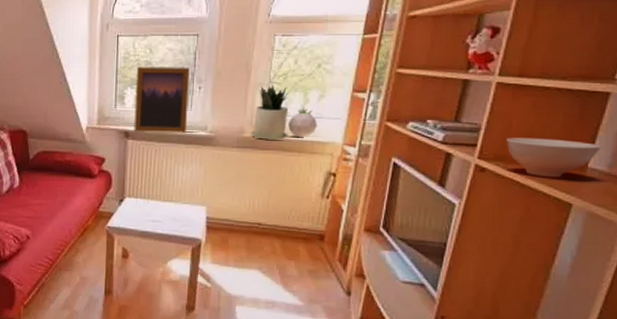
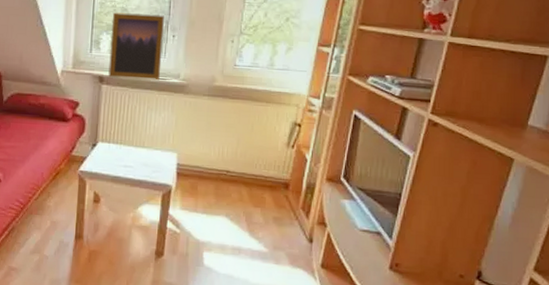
planter: present [250,85,290,140] -> none [221,36,259,90]
succulent plant: present [288,107,317,138] -> none [257,59,285,89]
bowl: present [506,137,602,178] -> none [456,94,540,134]

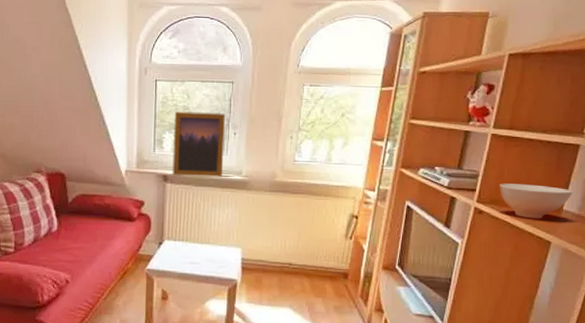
bowl: none [456,94,540,134] -> present [499,183,574,219]

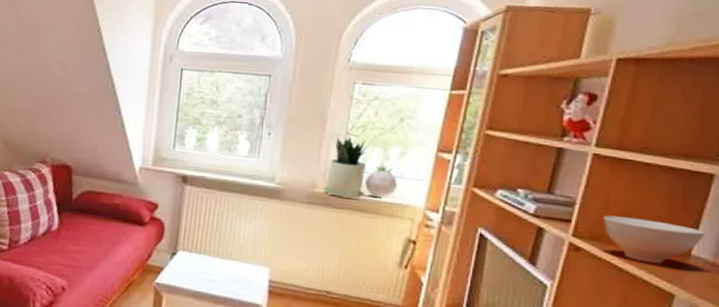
picture frame: present [172,111,225,178] -> none [193,104,259,184]
planter: none [281,132,317,184] -> present [322,137,368,199]
succulent plant: none [316,154,341,183] -> present [365,164,397,199]

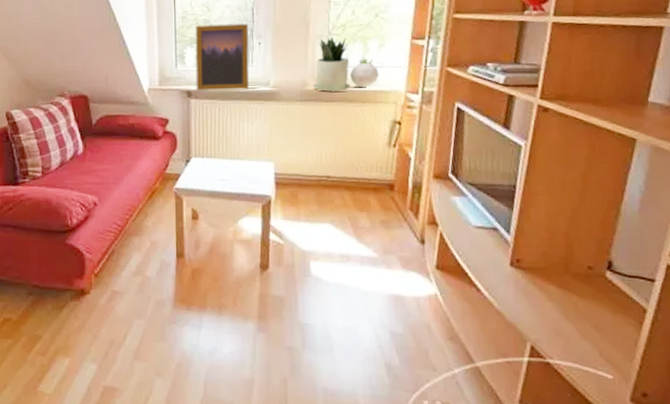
picture frame: none [193,104,259,184] -> present [195,23,250,91]
bowl: present [602,215,706,264] -> none [566,75,660,114]

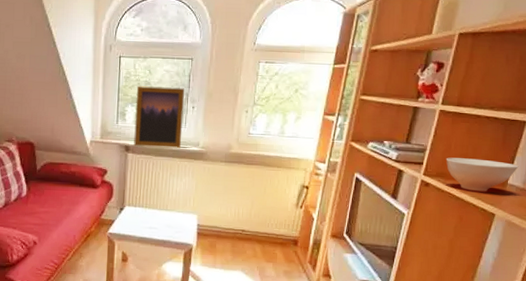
planter: present [312,37,351,92] -> none [236,107,271,156]
succulent plant: present [350,57,379,88] -> none [269,127,294,155]
bowl: none [566,75,660,114] -> present [446,157,519,192]

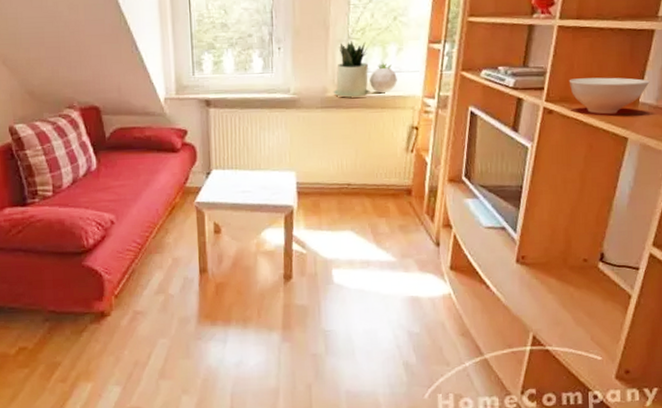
picture frame: present [134,86,184,149] -> none [212,27,270,100]
planter: none [236,107,271,156] -> present [333,41,370,98]
succulent plant: none [269,127,294,155] -> present [370,62,397,94]

